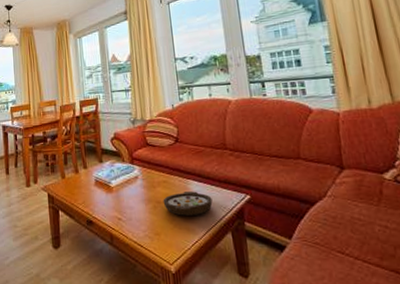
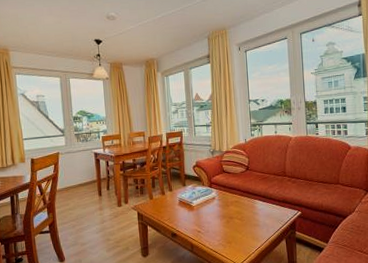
bowl: present [163,191,213,216] -> none [234,209,273,228]

